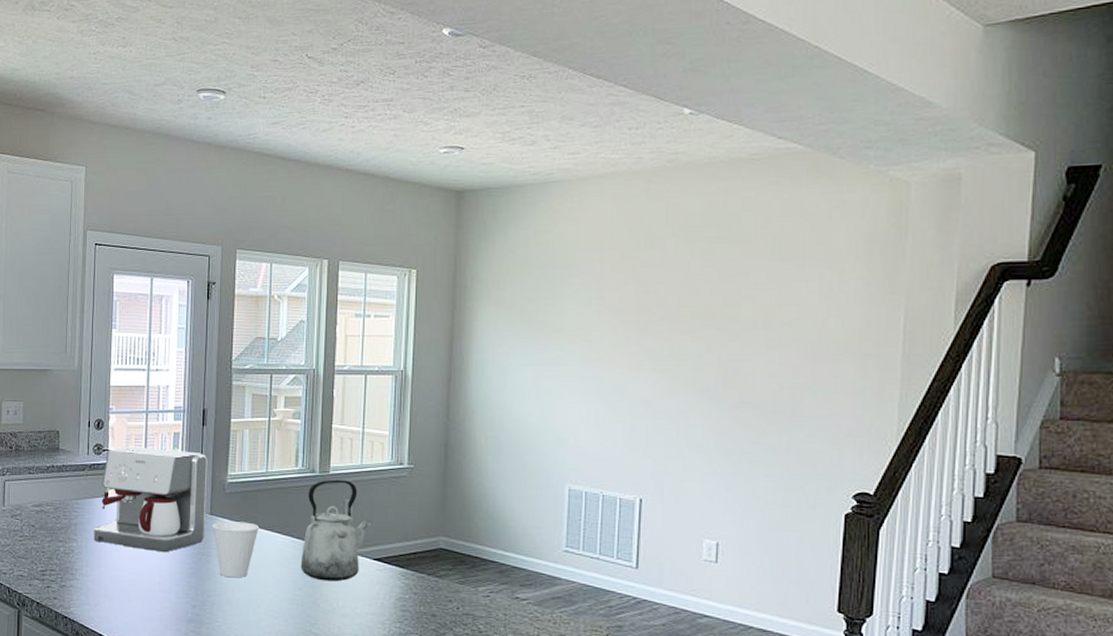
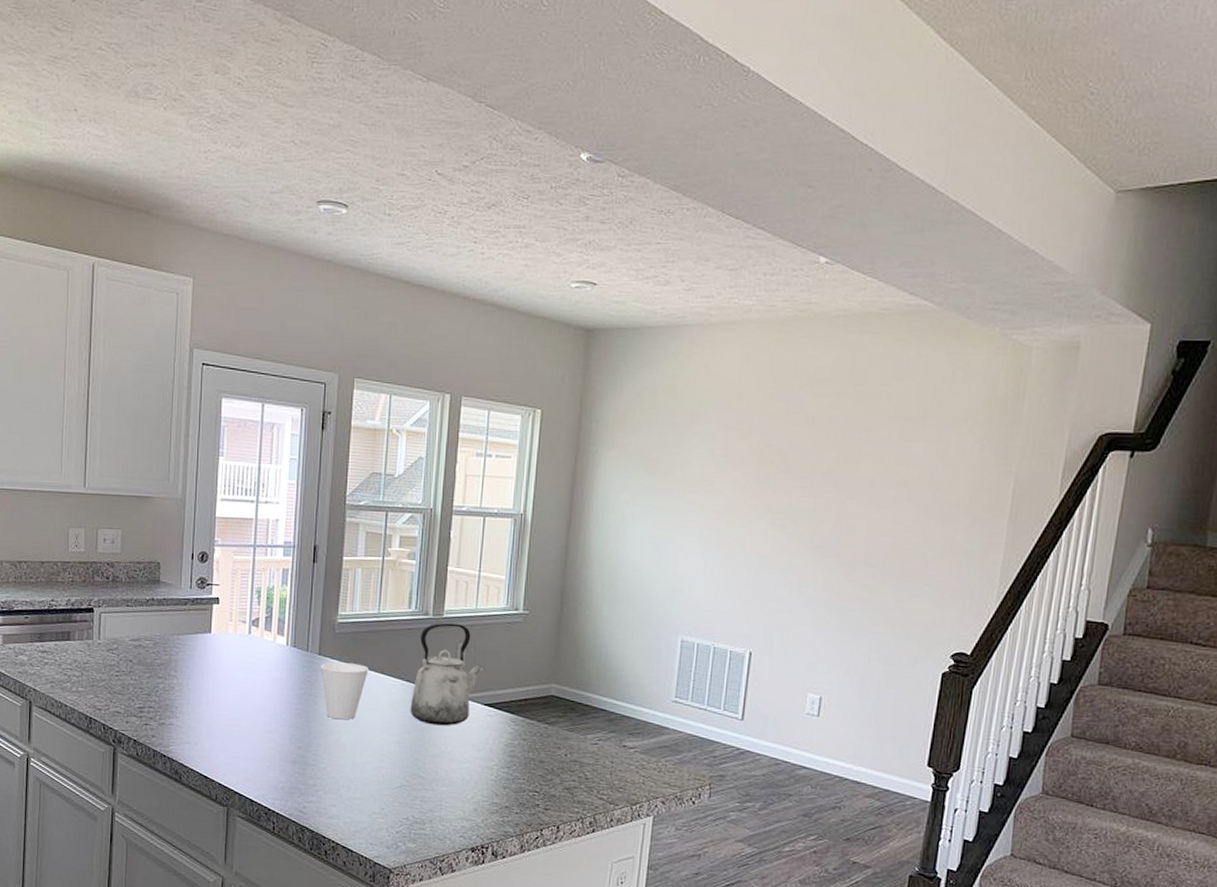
coffee maker: present [93,446,208,553] -> none [194,581,318,692]

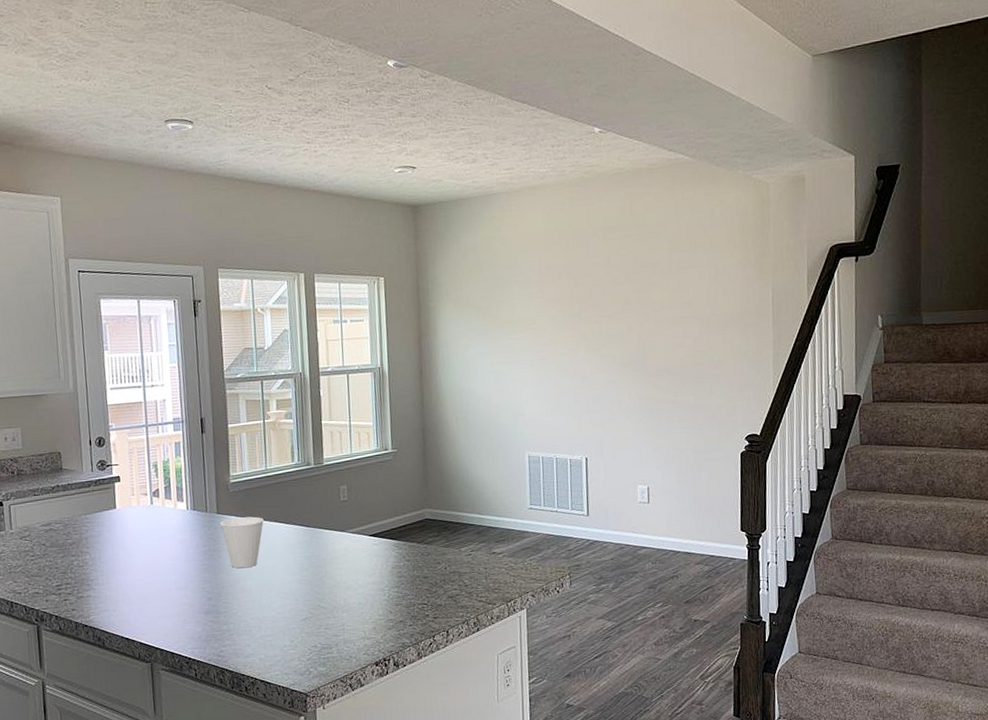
kettle: present [410,622,485,726] -> none [304,469,366,560]

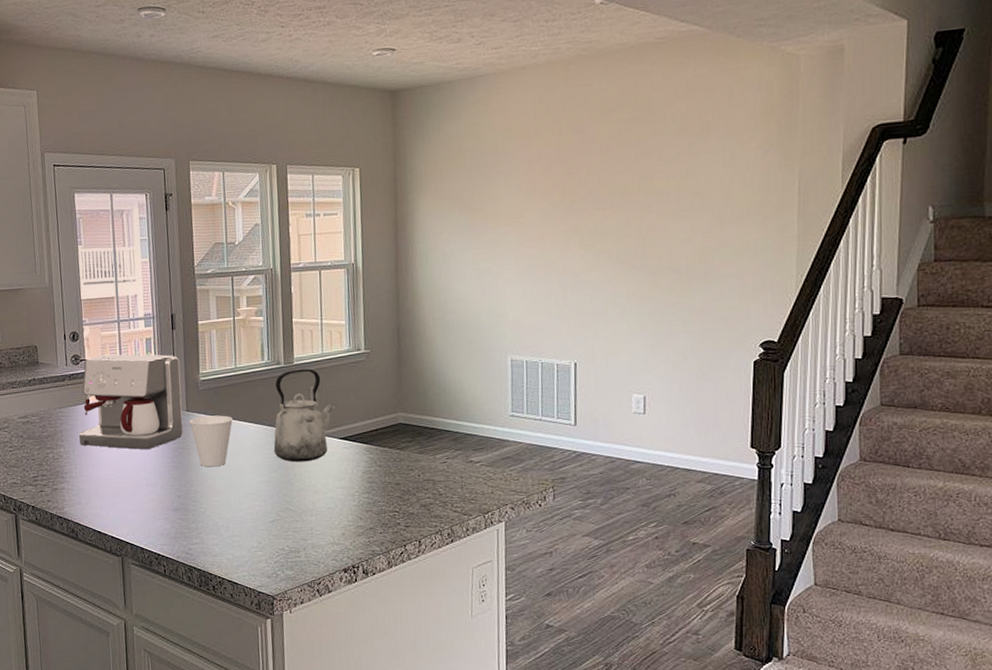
coffee maker: none [105,458,215,554] -> present [79,354,184,450]
kettle: none [304,469,366,560] -> present [273,368,336,462]

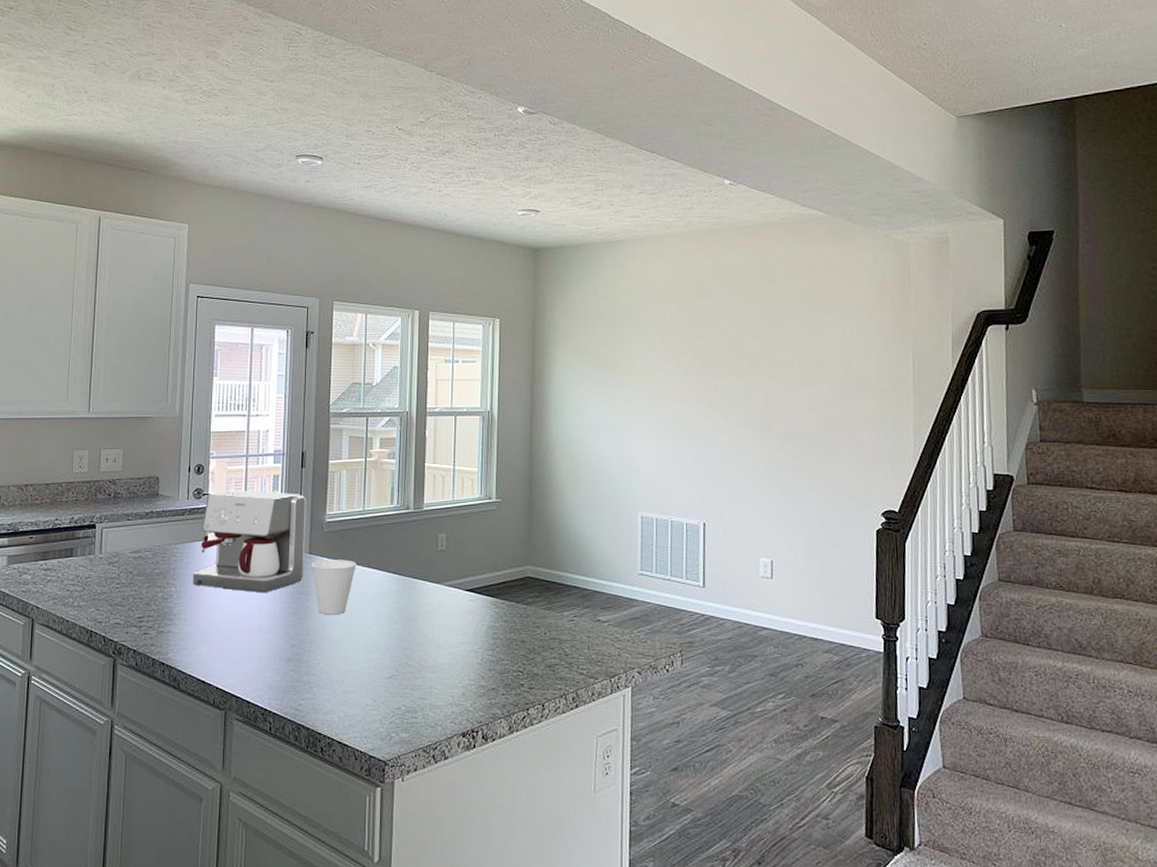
kettle: present [273,368,336,462] -> none [397,515,464,614]

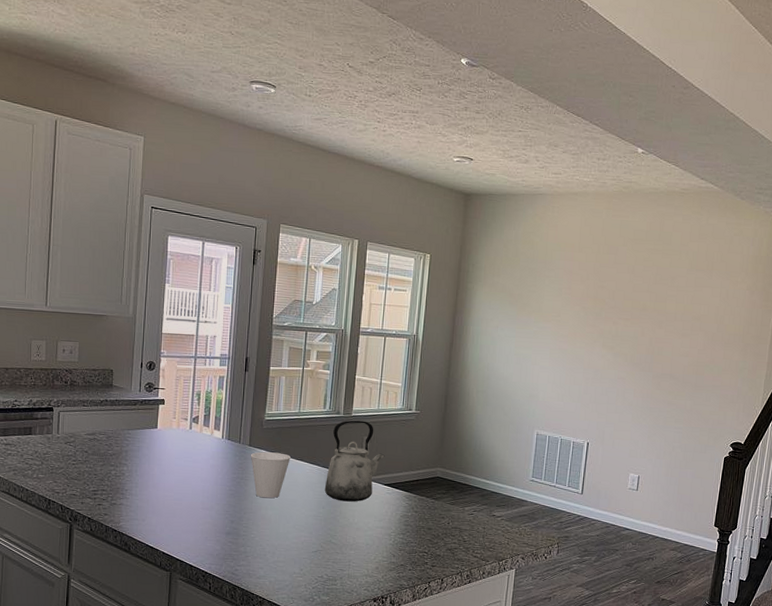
coffee maker: present [192,490,307,593] -> none [142,386,249,477]
kettle: none [397,515,464,614] -> present [324,420,385,502]

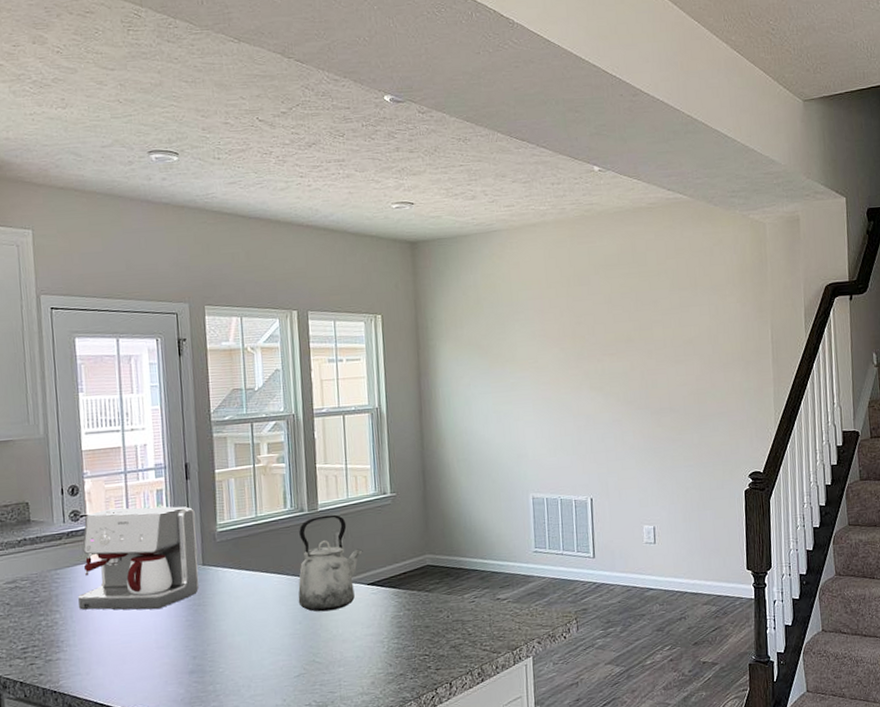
coffee maker: none [142,386,249,477] -> present [78,506,200,610]
cup: present [251,452,291,499] -> none [206,567,254,624]

